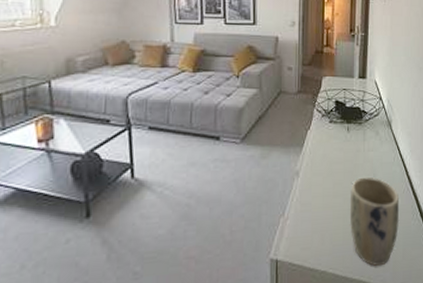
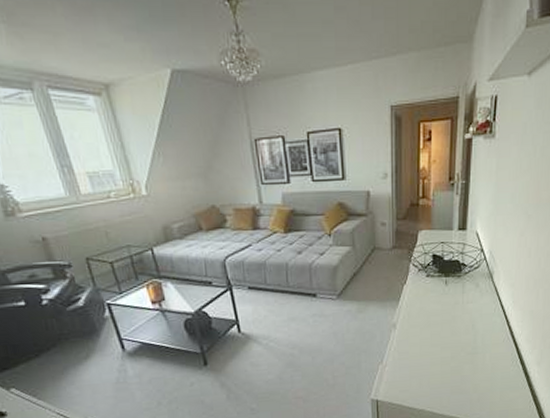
plant pot: present [349,177,400,266] -> none [447,327,499,406]

